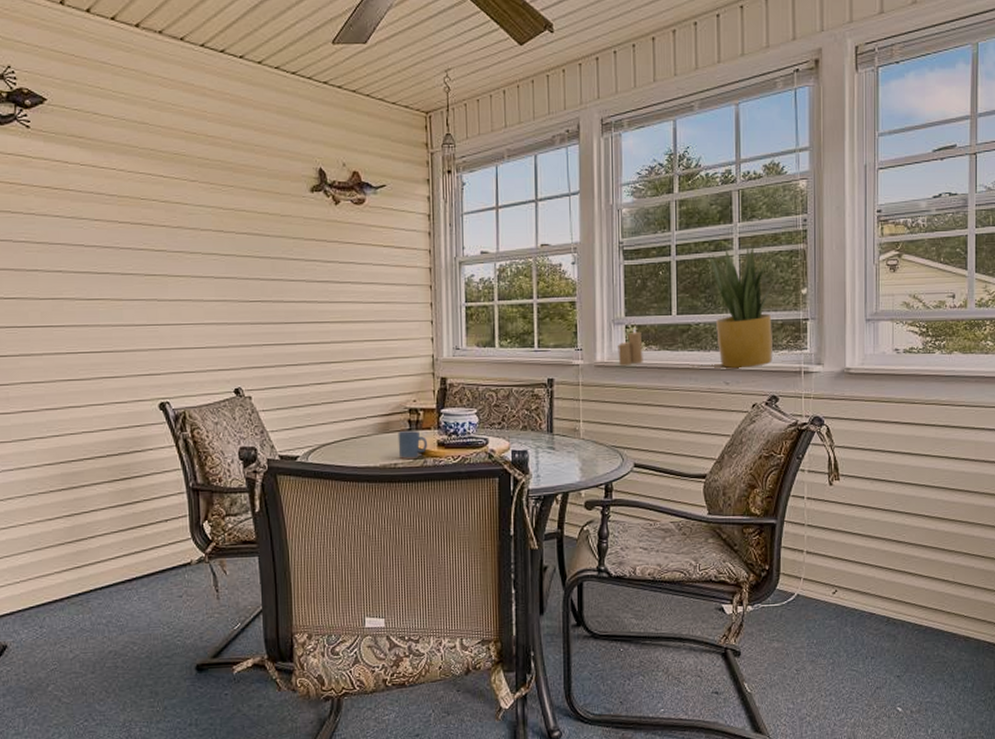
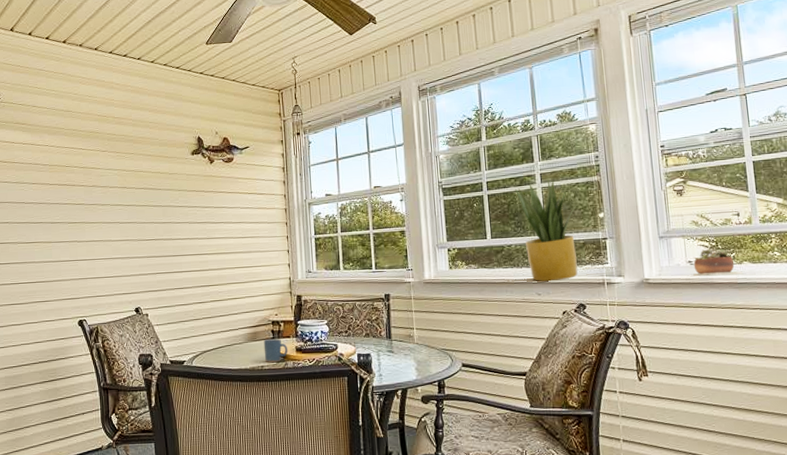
candle: present [618,327,643,367] -> none [442,250,465,283]
succulent plant: none [897,334,953,368] -> present [692,248,744,277]

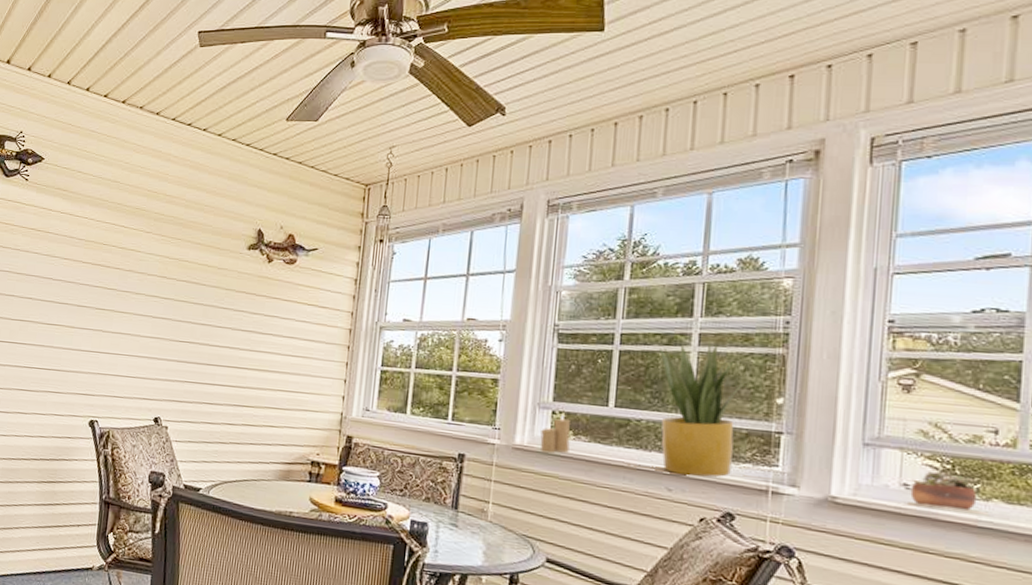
mug: present [263,338,288,363] -> none [295,481,326,511]
candle: none [442,250,465,283] -> present [539,414,570,454]

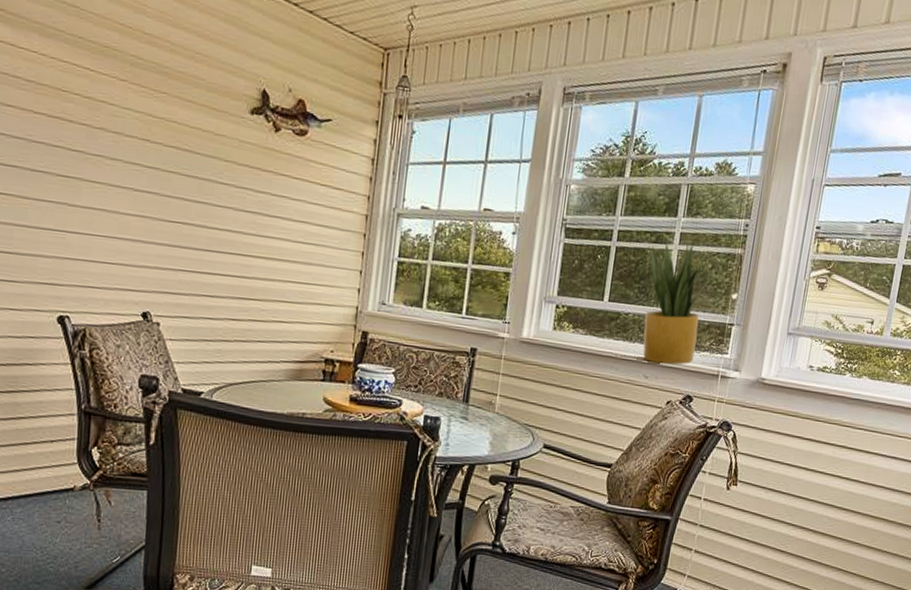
candle: present [539,414,570,454] -> none [543,308,571,347]
succulent plant: present [906,470,990,516] -> none [809,354,860,390]

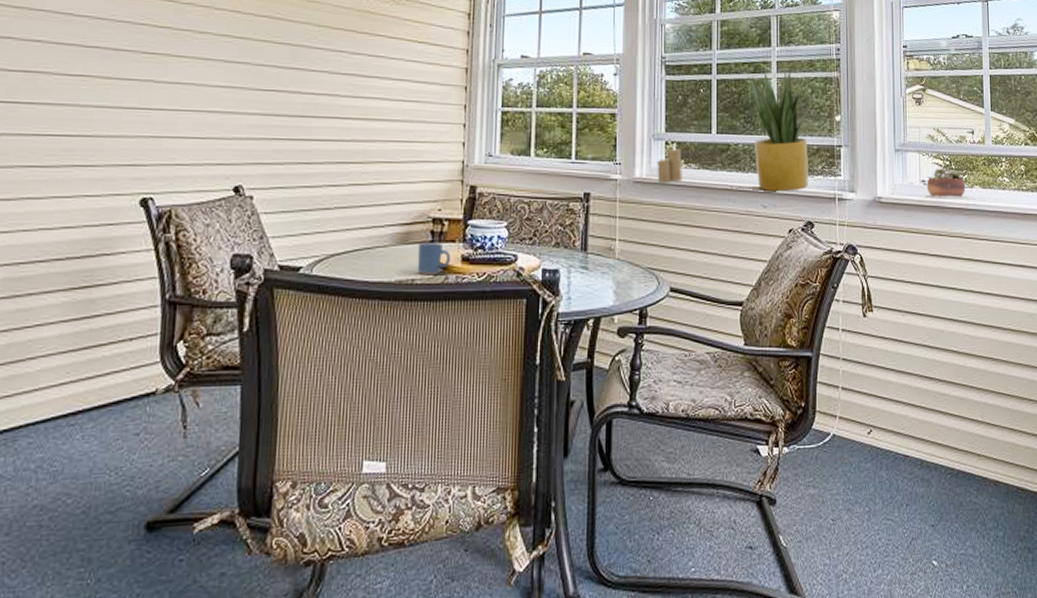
mug: none [308,380,340,412] -> present [417,242,451,276]
candle: none [543,308,571,347] -> present [657,144,682,184]
succulent plant: none [809,354,860,390] -> present [925,167,974,200]

